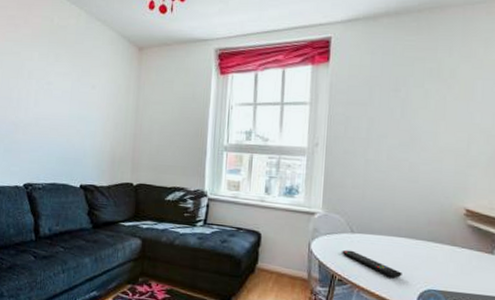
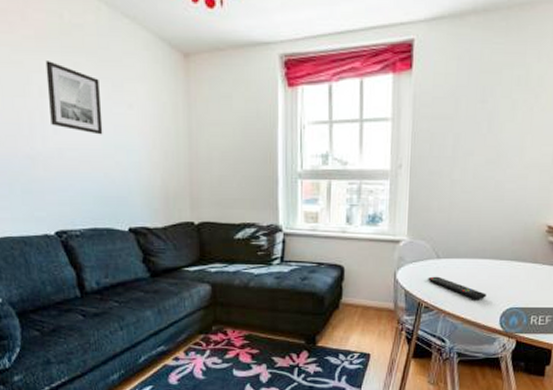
wall art: none [33,52,73,109] -> present [45,61,103,135]

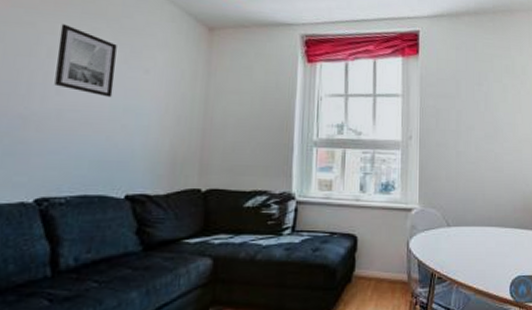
remote control: present [428,276,487,299] -> none [440,245,495,268]

